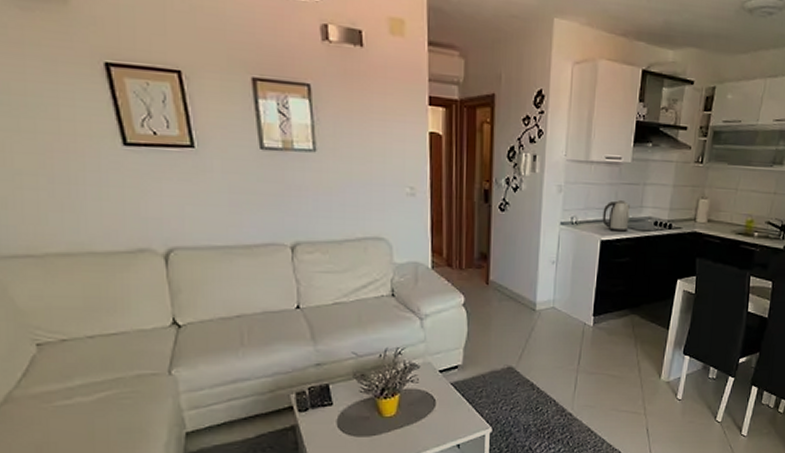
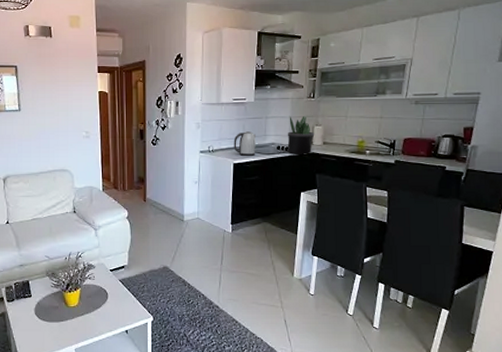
planter: none [666,184,699,233] -> present [287,116,315,154]

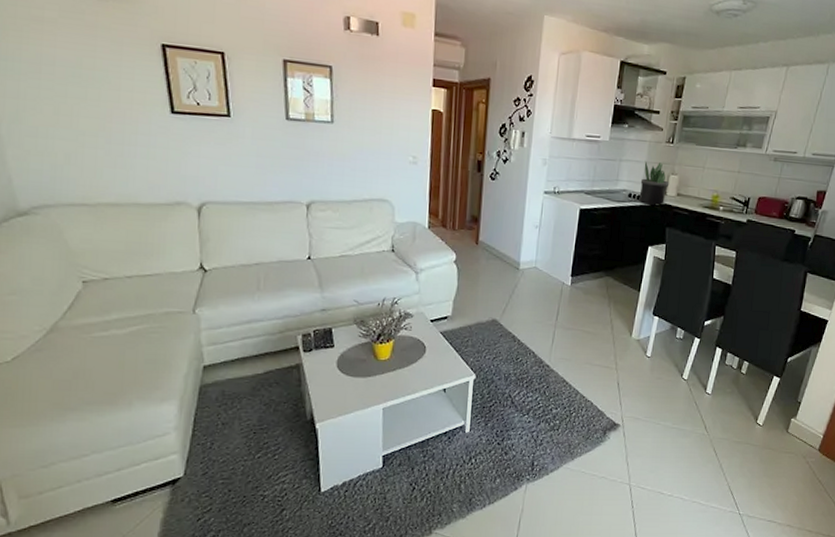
kettle: present [233,131,257,156] -> none [582,174,608,202]

